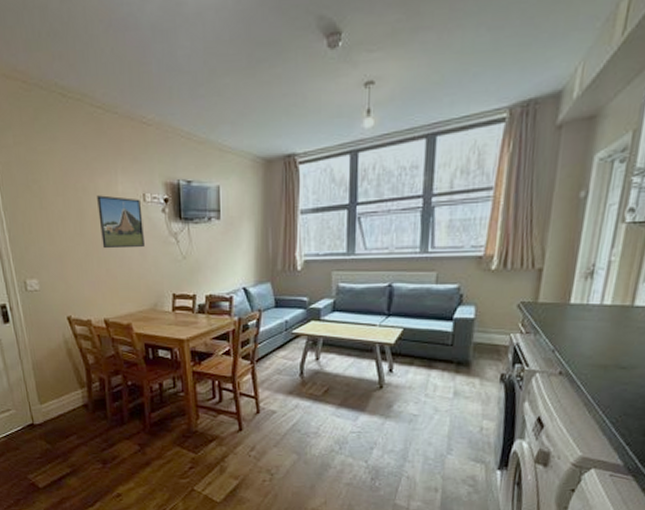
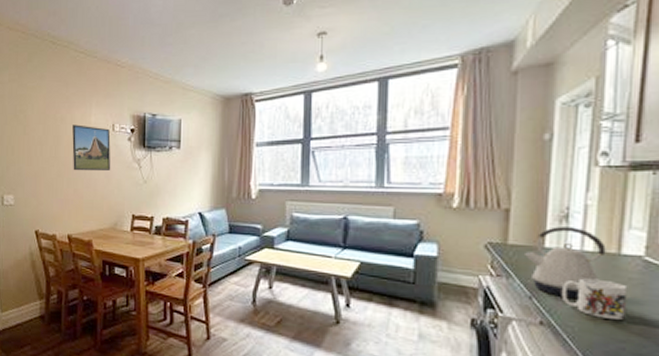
kettle: none [551,283,622,350] -> present [523,226,606,300]
mug: none [579,330,636,365] -> present [561,278,628,320]

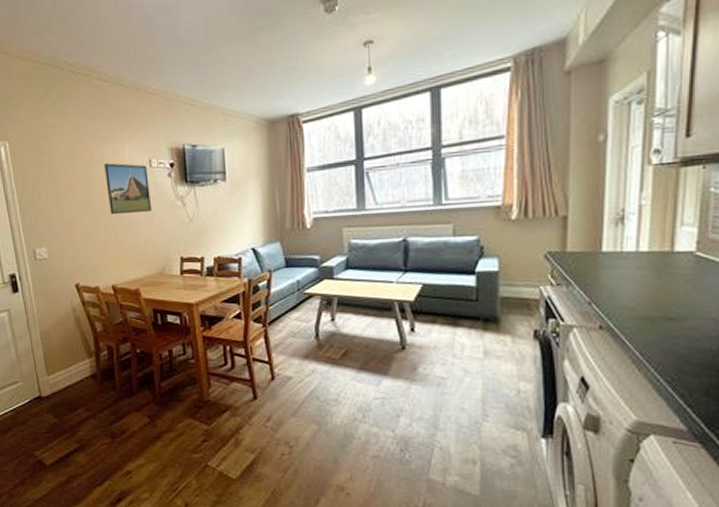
kettle: present [523,226,606,300] -> none [581,229,660,301]
mug: present [561,278,628,320] -> none [618,278,681,317]

